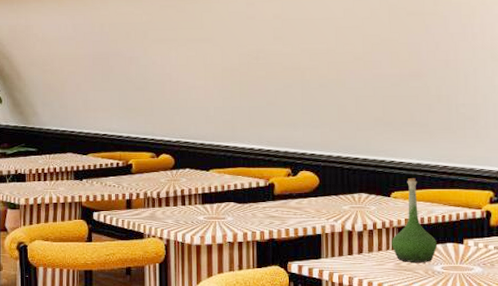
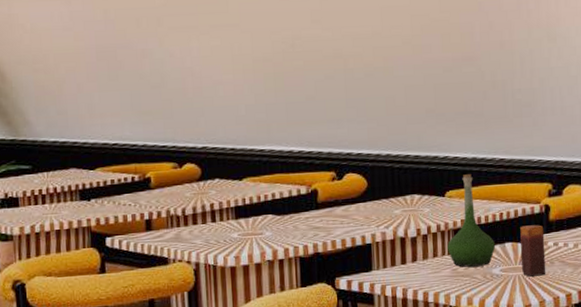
candle: none [461,229,487,276] -> present [520,225,546,277]

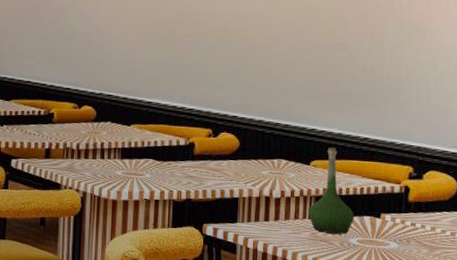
candle: present [520,225,546,277] -> none [378,202,403,253]

